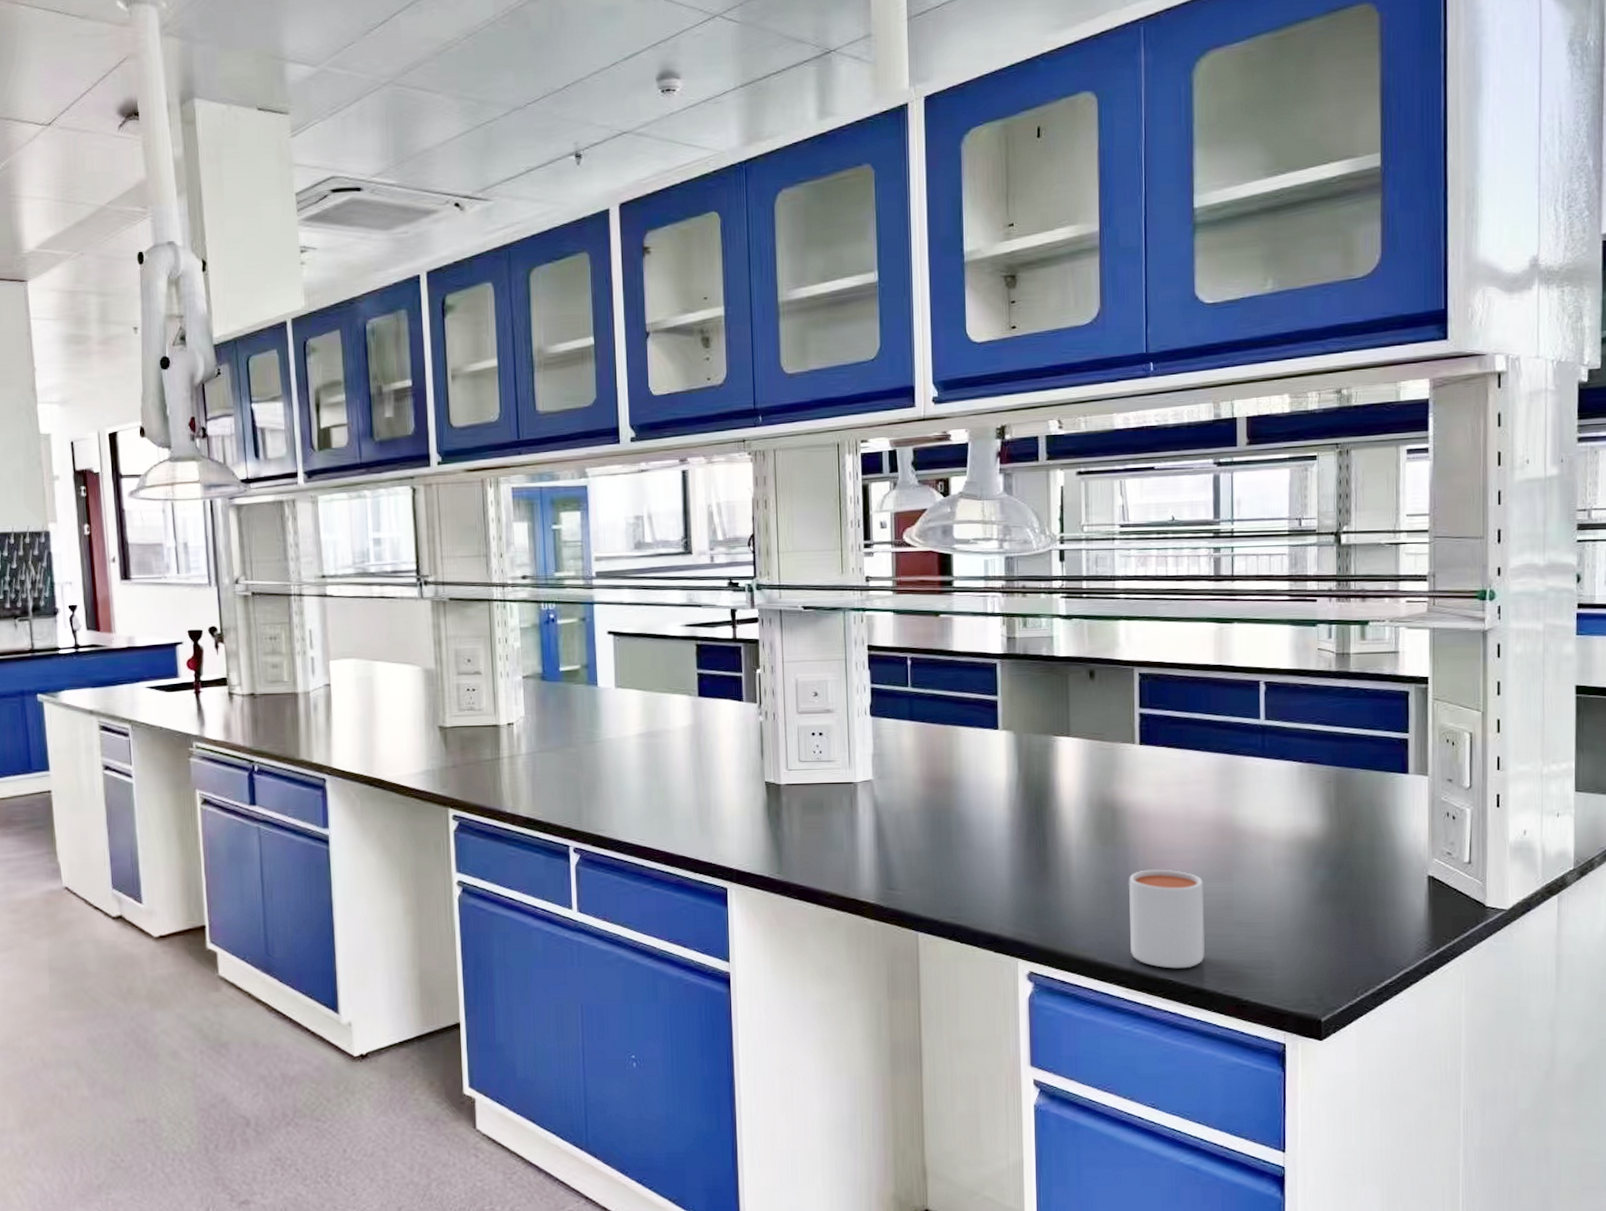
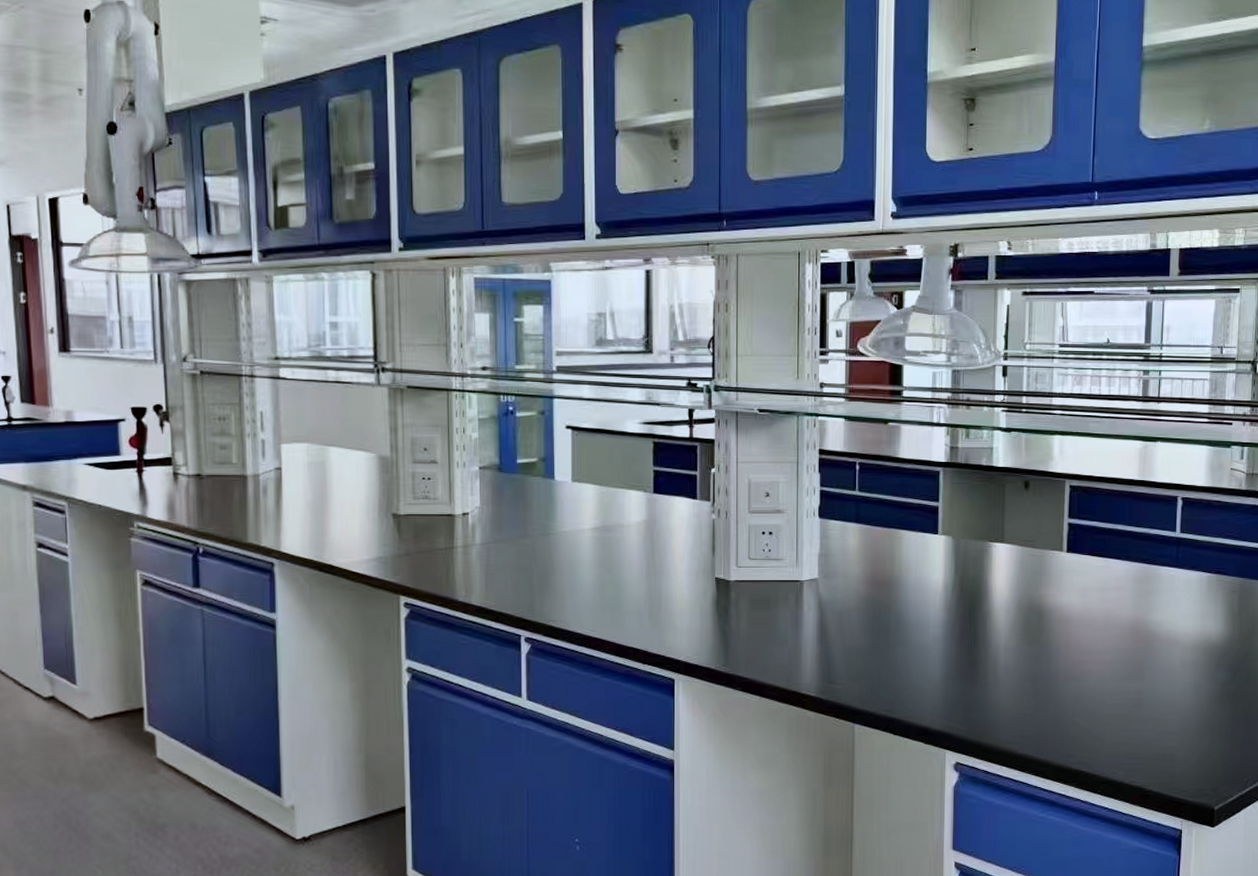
mug: present [1128,869,1205,969] -> none [1049,669,1118,761]

